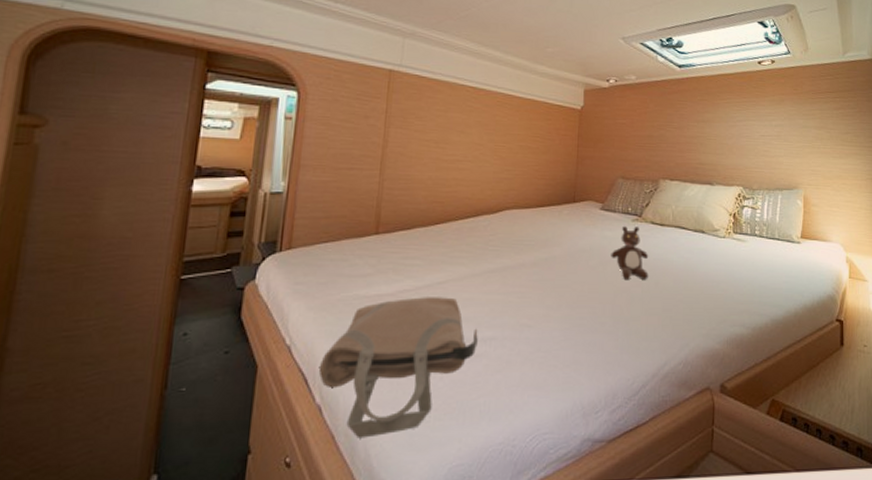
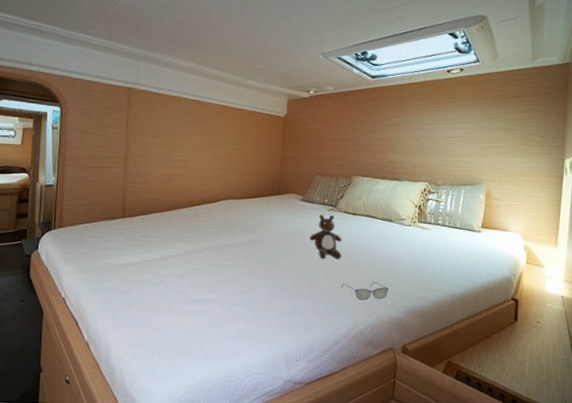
tote bag: present [318,297,478,439] -> none [85,266,202,367]
glasses: none [647,306,703,331] -> present [340,282,389,301]

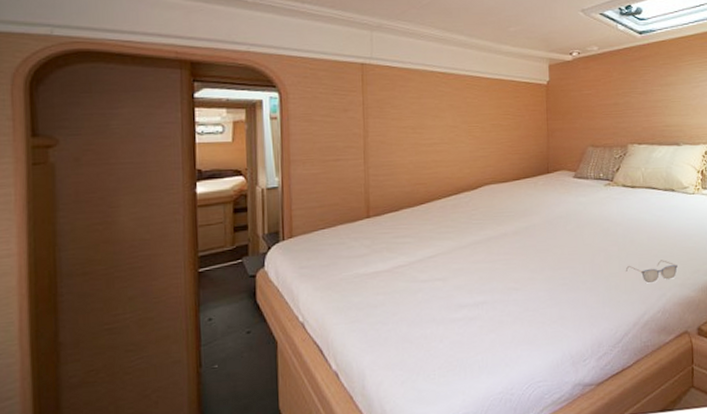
stuffed animal: present [309,215,342,260] -> none [586,191,624,240]

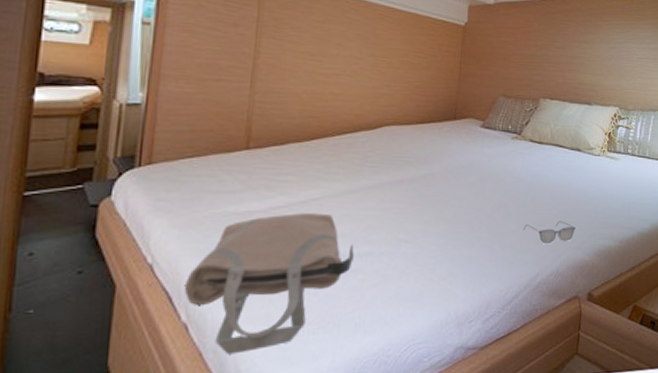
tote bag: none [331,269,471,397] -> present [184,213,354,355]

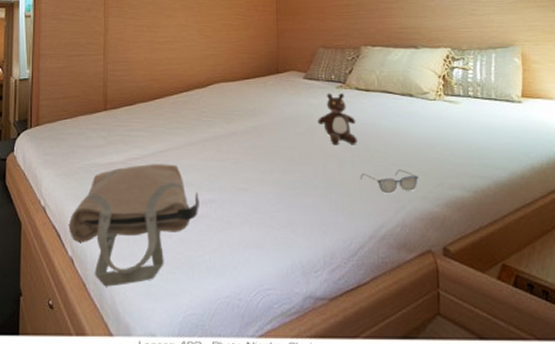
stuffed animal: none [489,144,527,197] -> present [317,93,358,145]

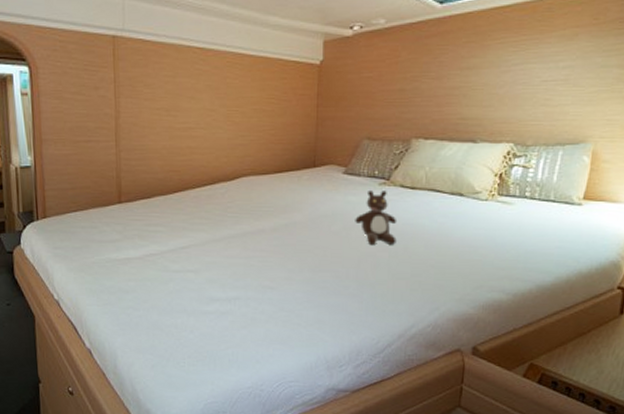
tote bag: present [68,164,199,287] -> none [84,260,223,377]
glasses: present [359,169,418,194] -> none [394,271,457,295]

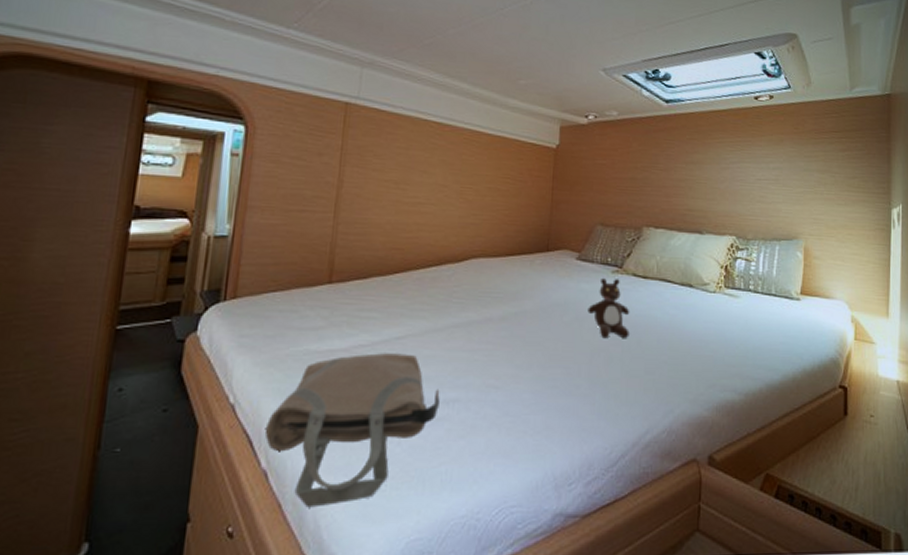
tote bag: none [84,260,223,377] -> present [264,353,440,508]

